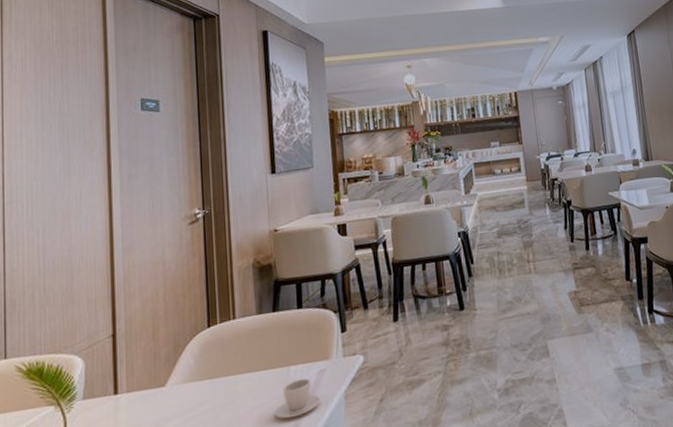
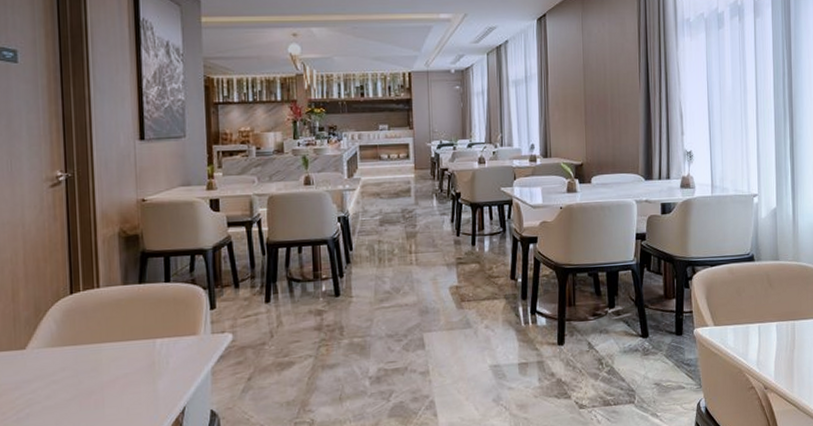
teacup: present [274,378,321,419] -> none [139,351,187,390]

